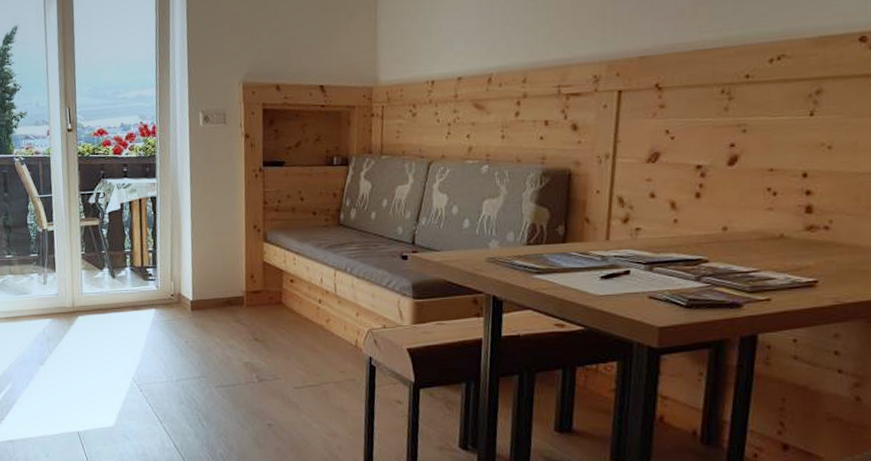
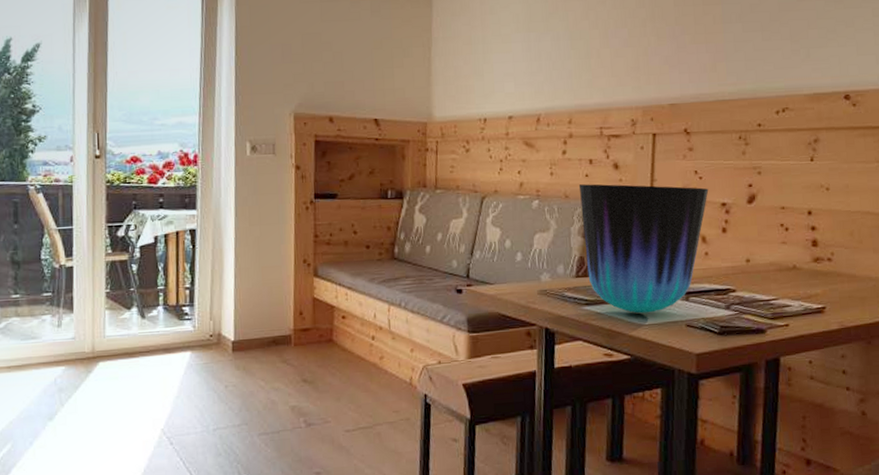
vase: none [532,146,682,284] -> present [578,184,709,314]

